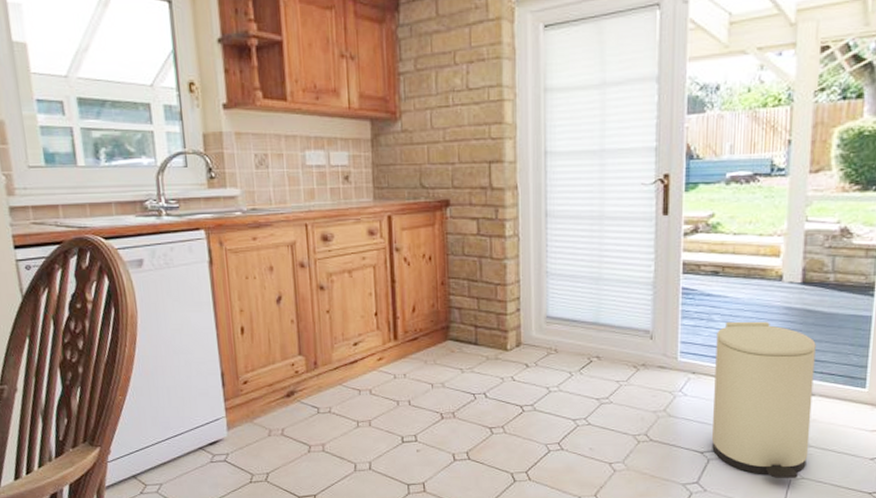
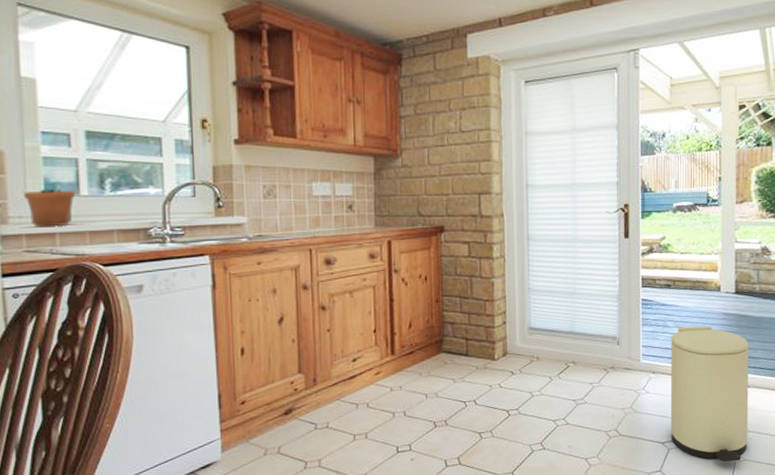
planter: none [25,159,74,199] -> present [23,188,76,228]

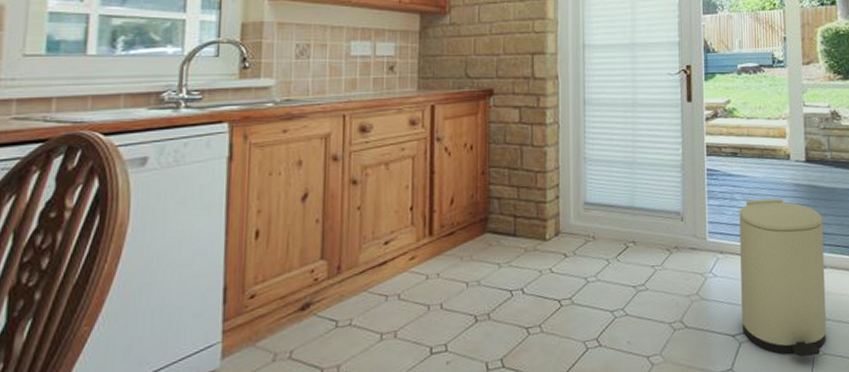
planter: present [23,188,76,228] -> none [20,47,83,91]

